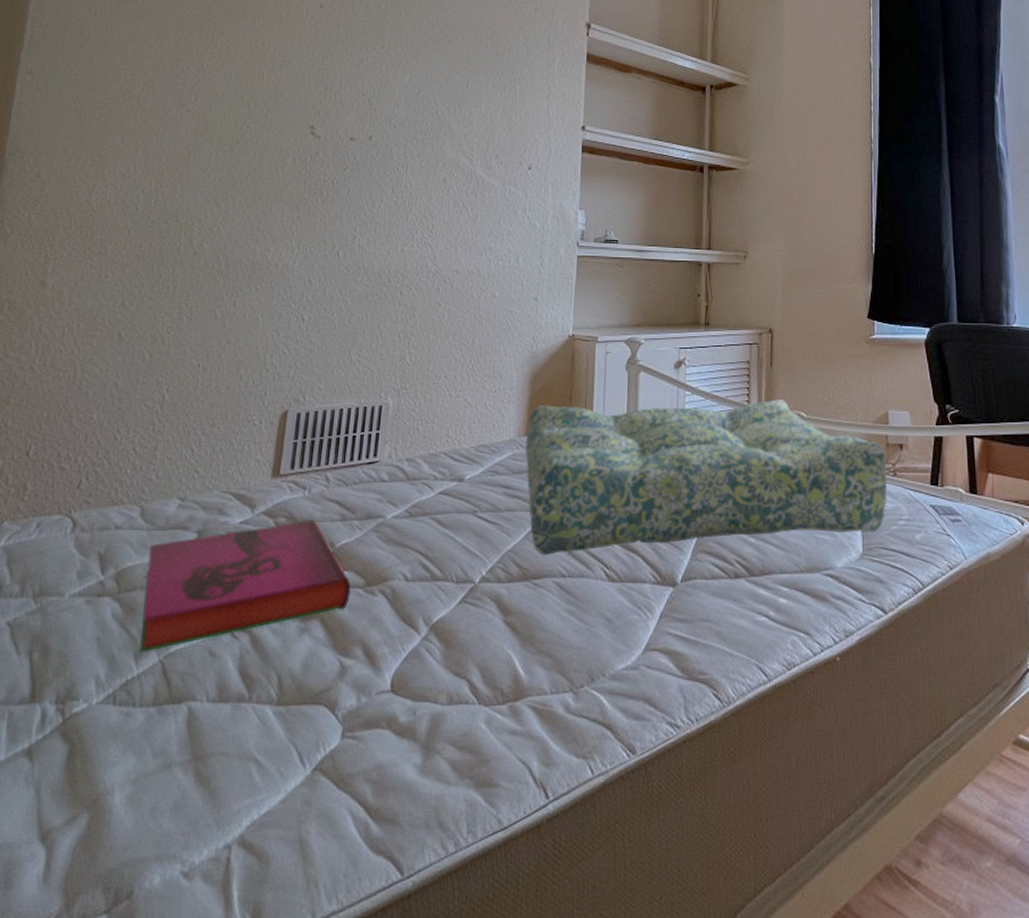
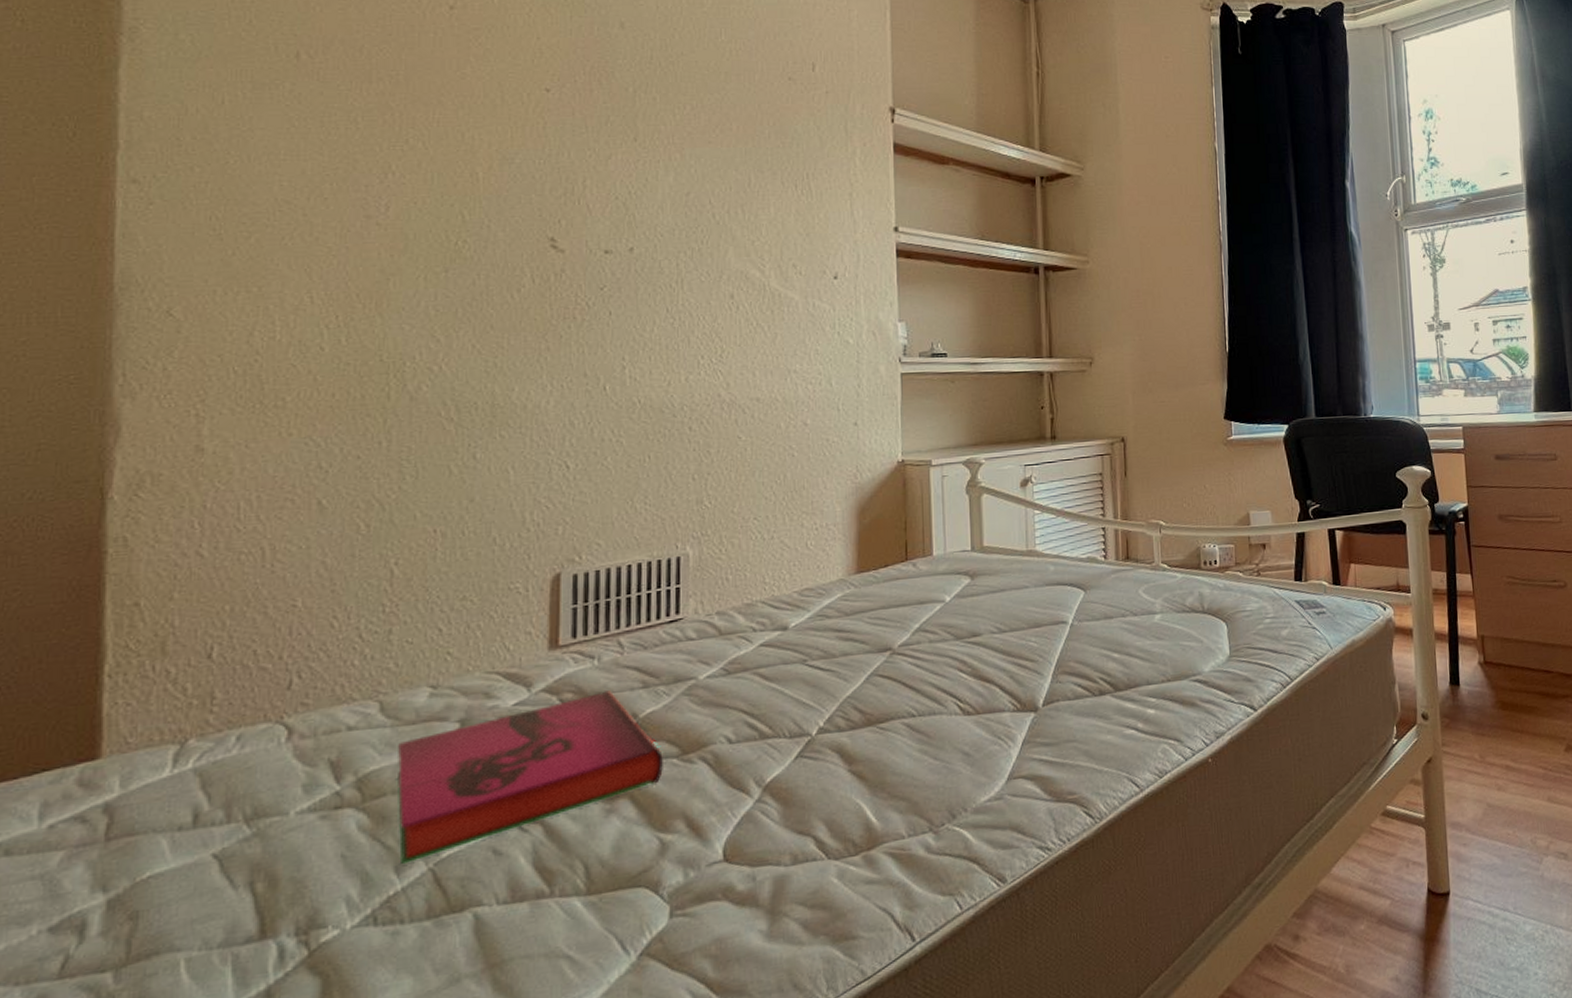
seat cushion: present [525,399,888,555] -> none [858,510,1253,697]

